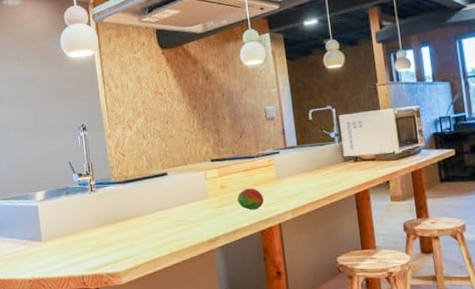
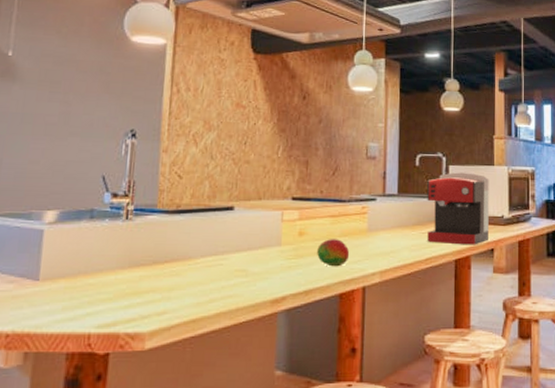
coffee maker: none [321,119,383,182] -> present [427,172,489,245]

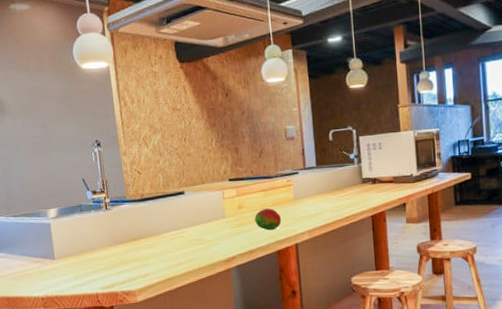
coffee maker: present [427,172,489,245] -> none [341,140,400,203]

